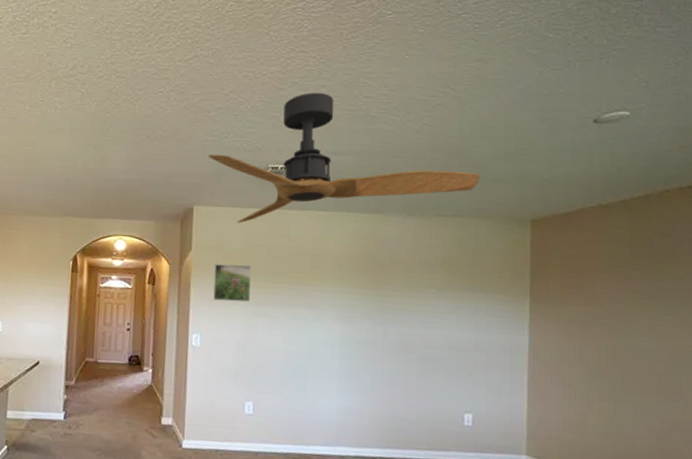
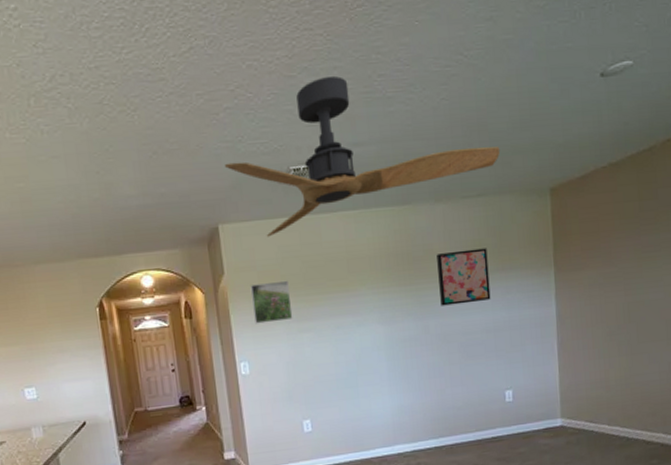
wall art: none [403,264,457,318] -> present [436,248,491,306]

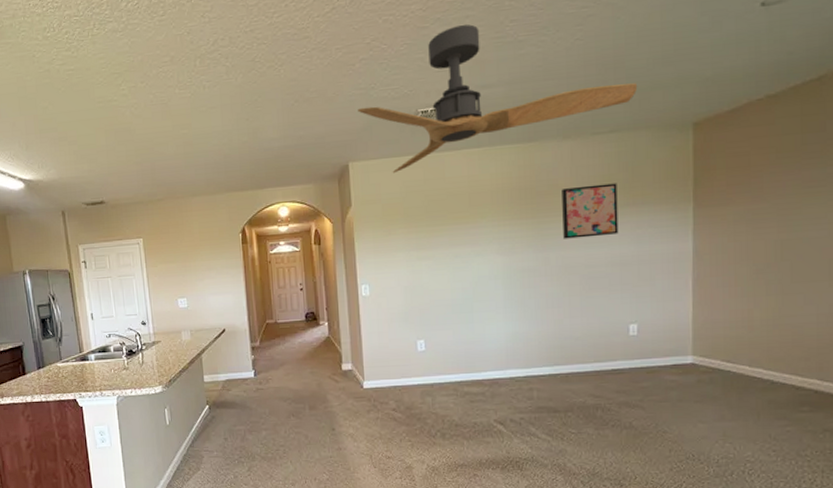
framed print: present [250,280,293,324] -> none [374,212,413,251]

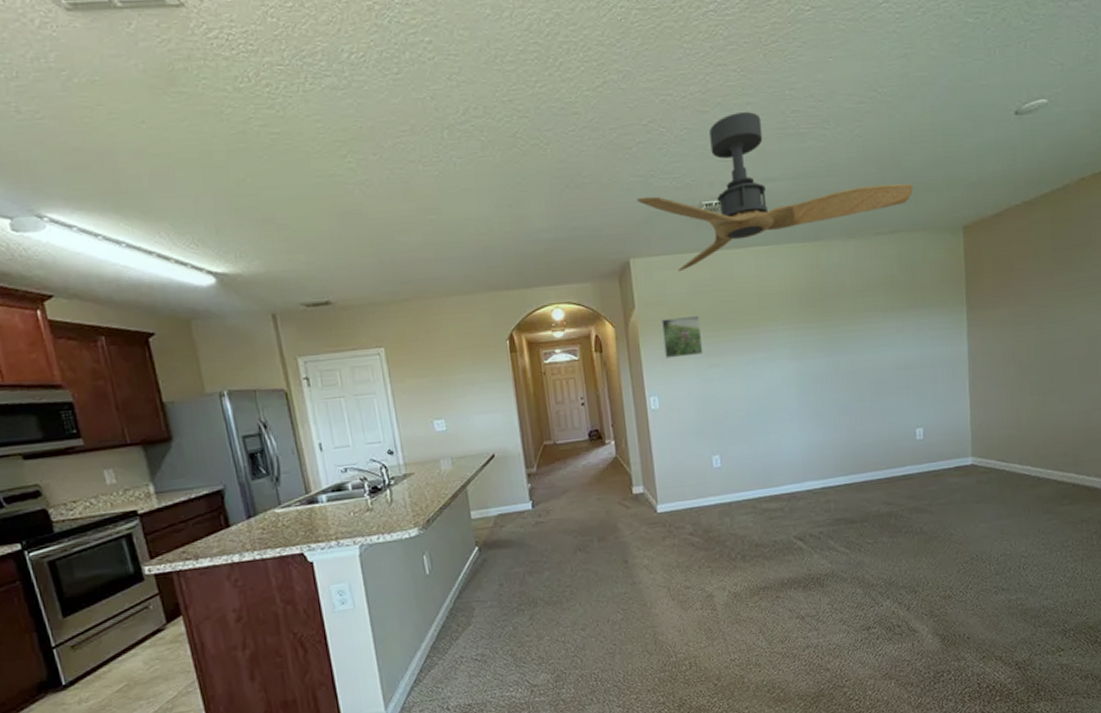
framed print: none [374,212,413,251] -> present [660,315,704,359]
wall art: present [562,183,619,239] -> none [848,285,902,343]

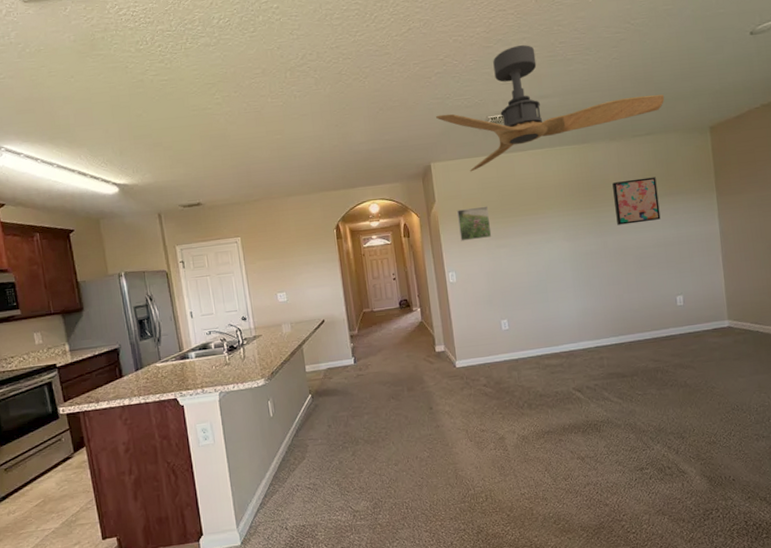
wall art: none [848,285,902,343] -> present [612,177,661,225]

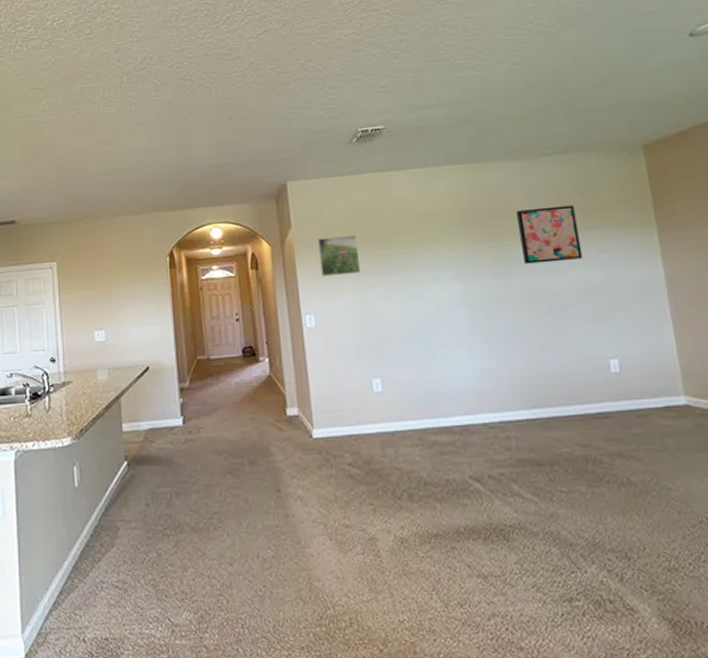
ceiling fan: present [436,45,665,172] -> none [294,48,582,194]

